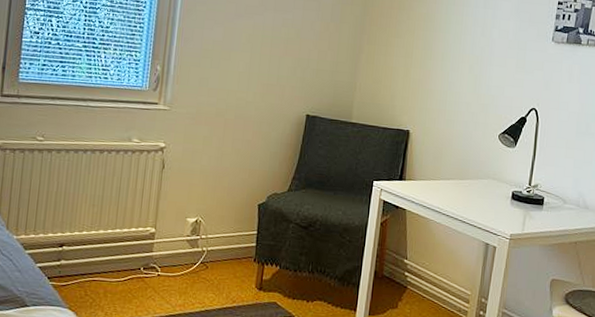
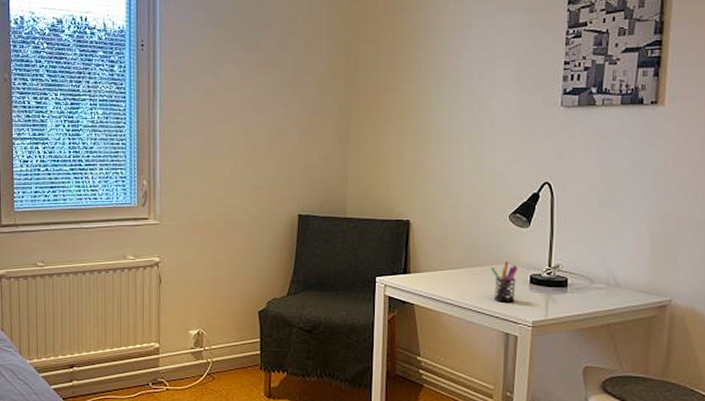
pen holder: none [478,177,503,215] -> present [491,261,519,303]

